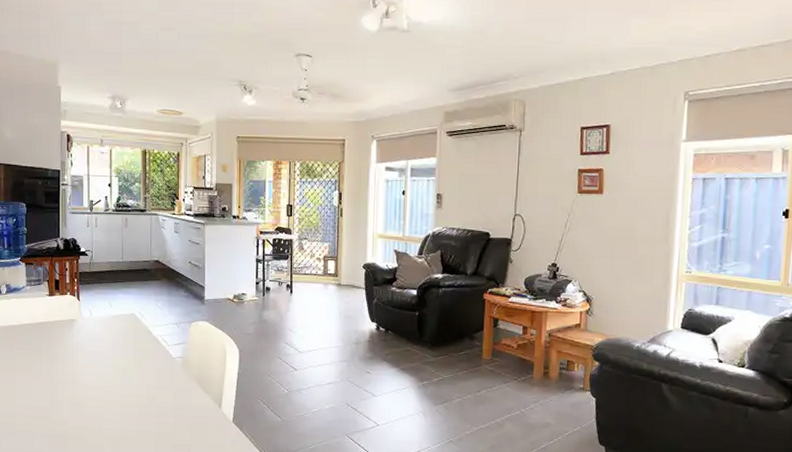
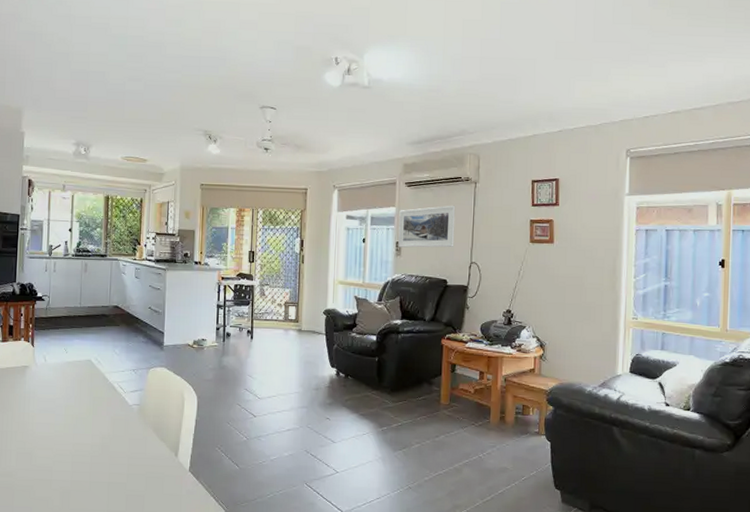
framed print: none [439,154,499,200] -> present [398,205,456,248]

